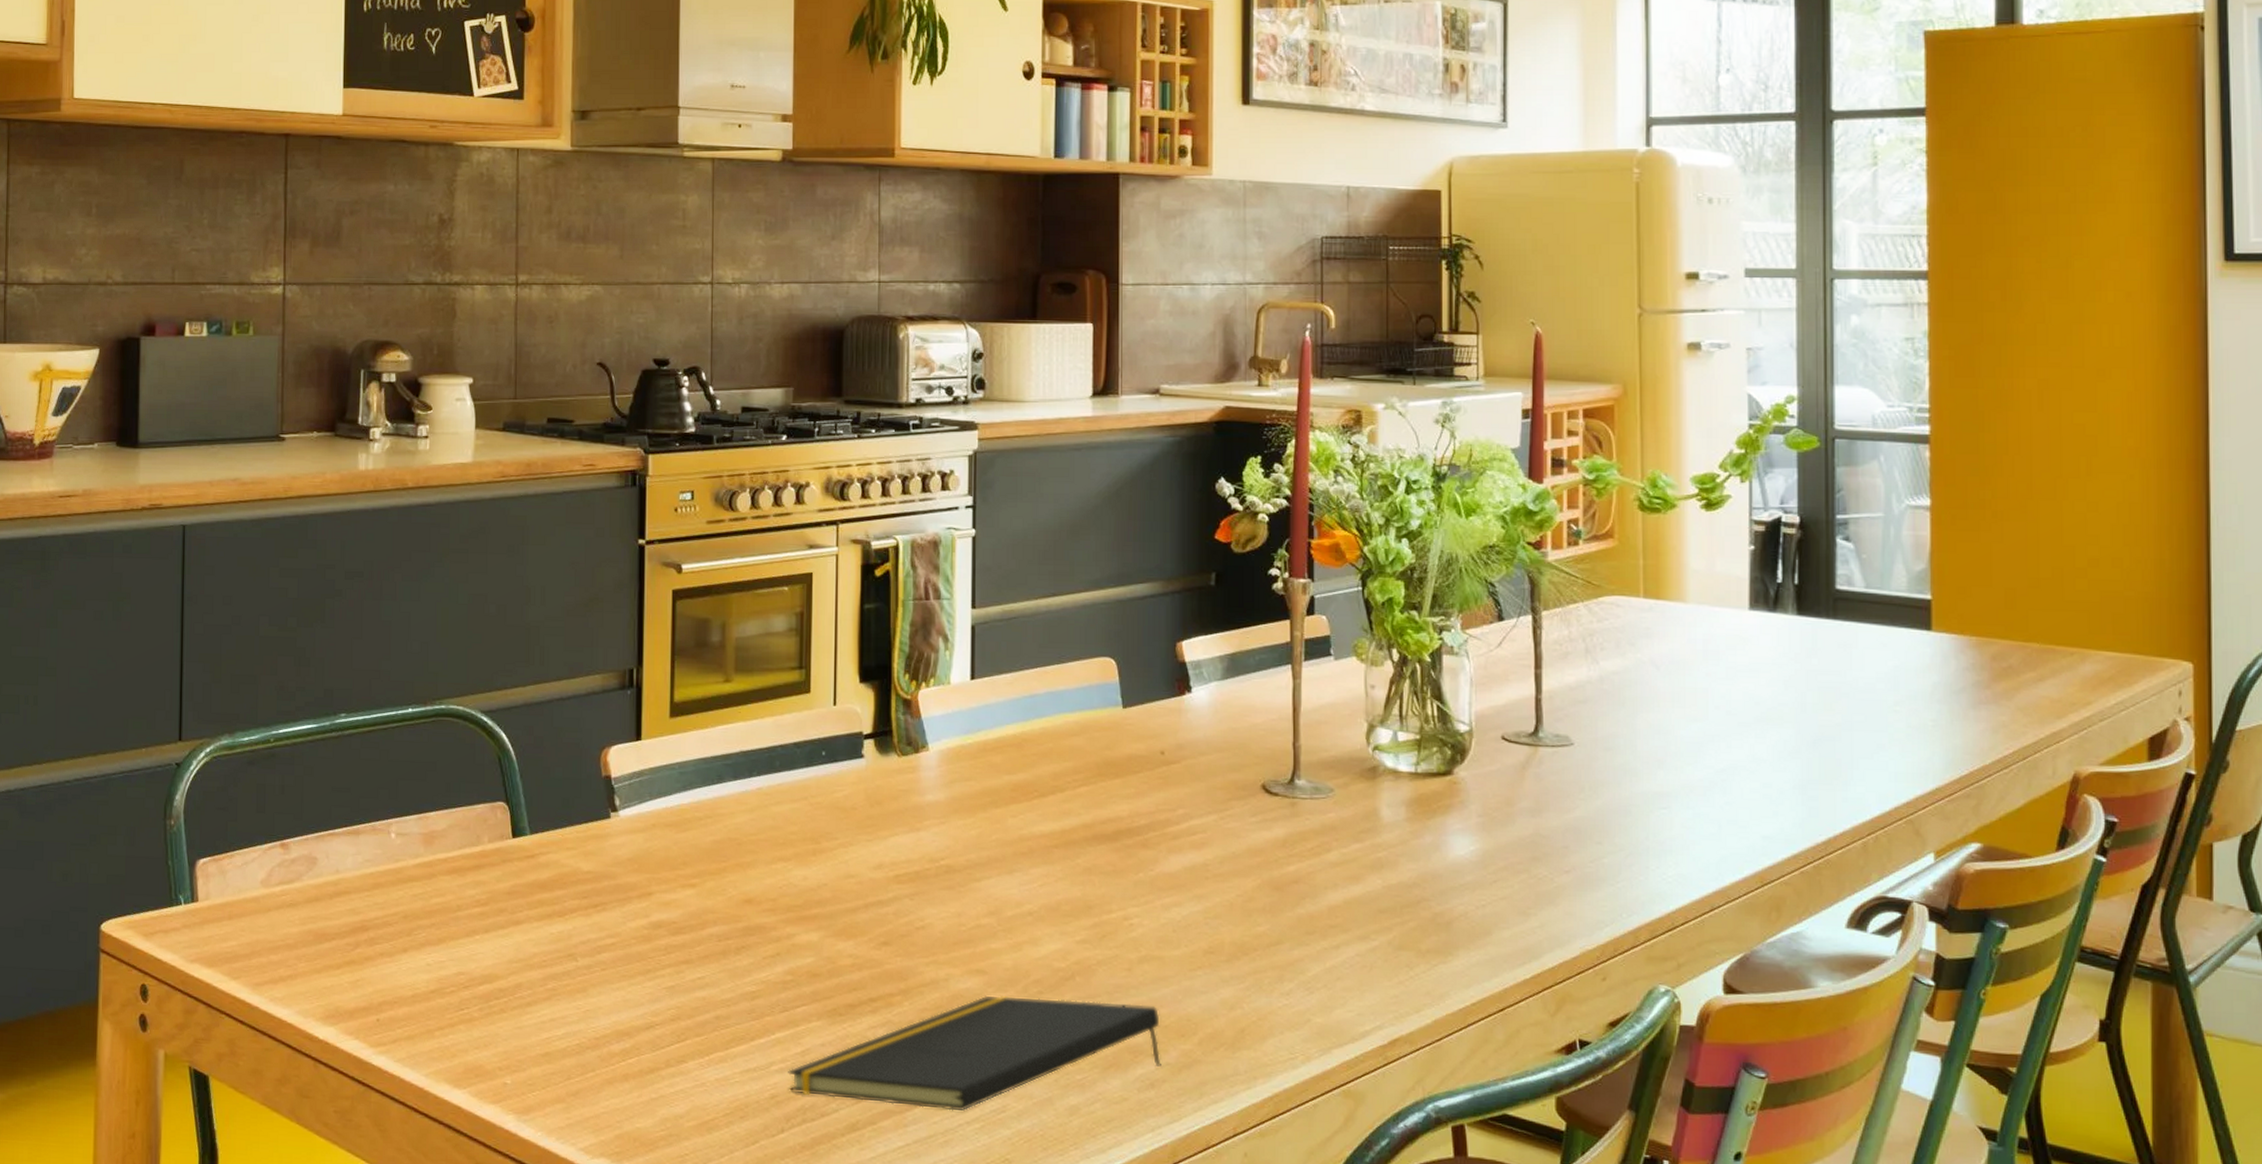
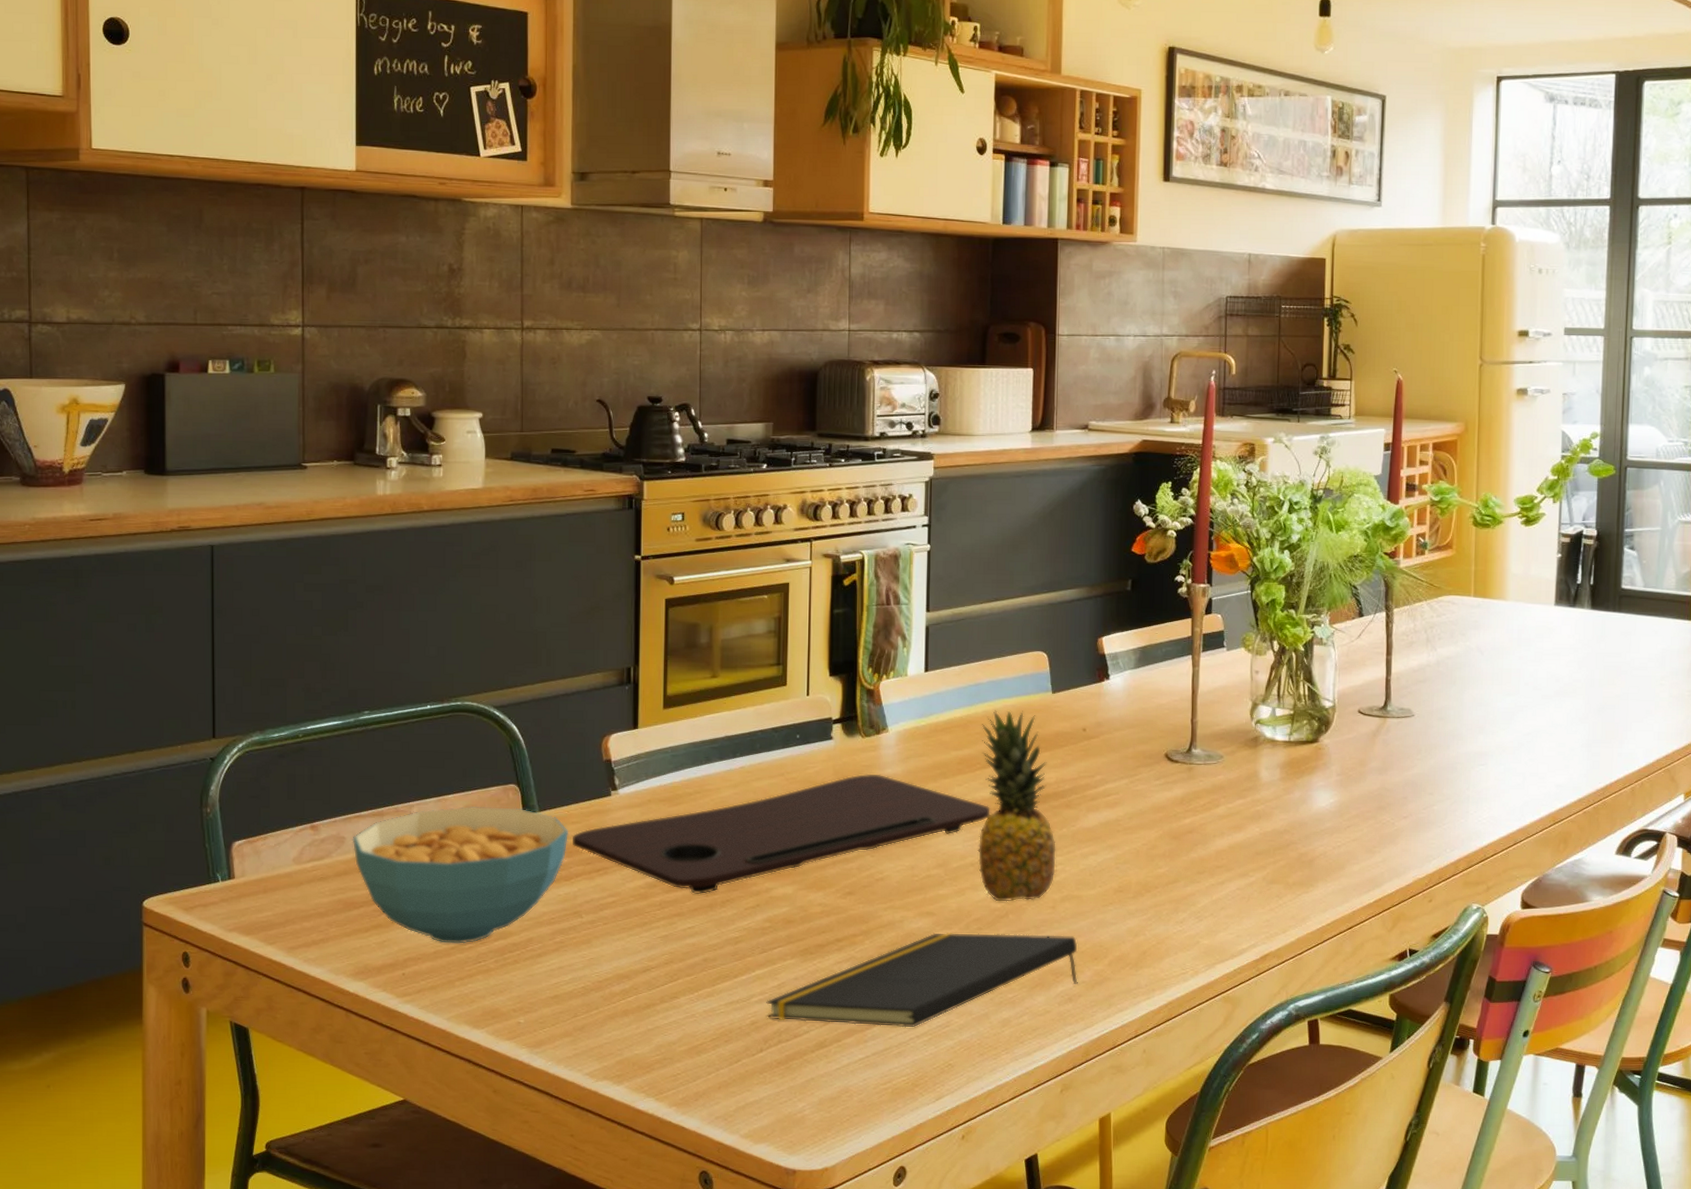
cereal bowl: none [324,826,564,987] -> present [352,806,569,944]
cutting board: none [567,800,1051,938] -> present [573,774,990,894]
fruit: none [1036,727,1131,961] -> present [978,710,1056,902]

